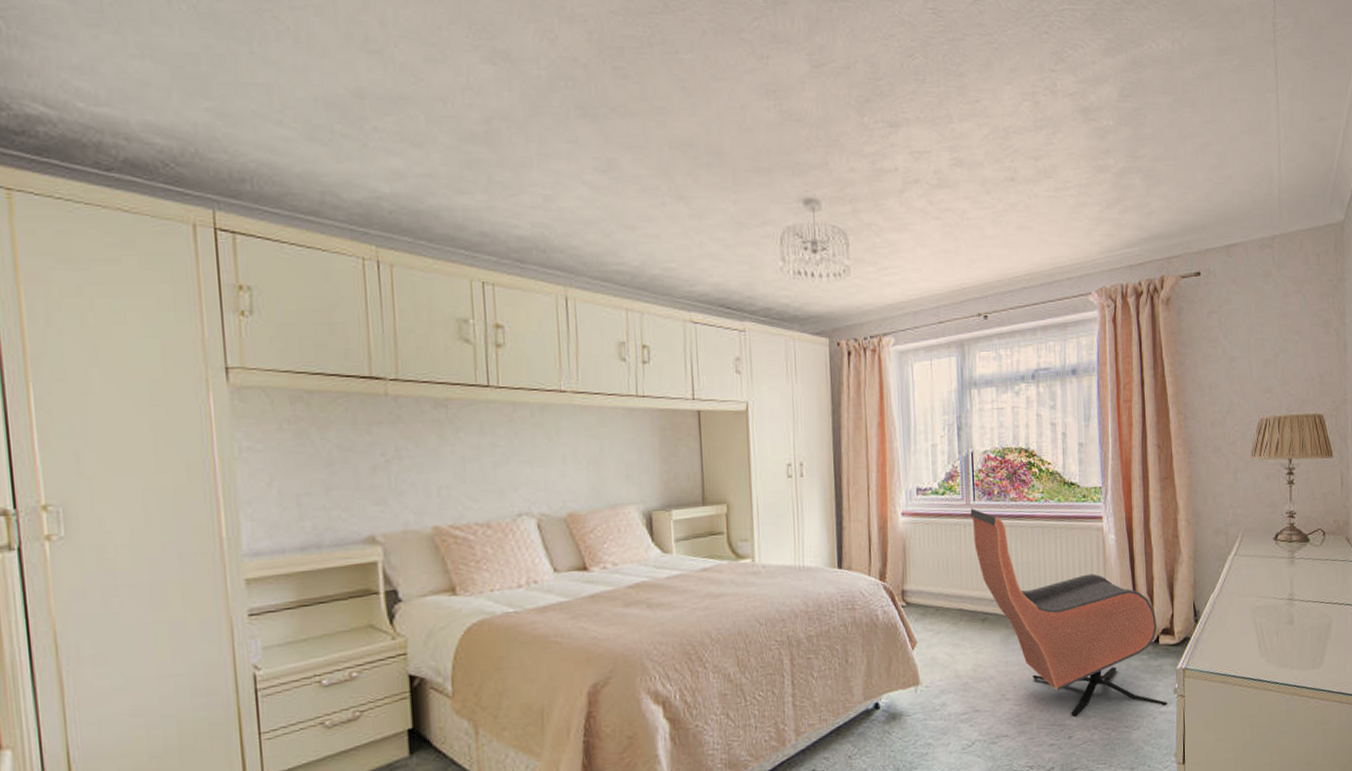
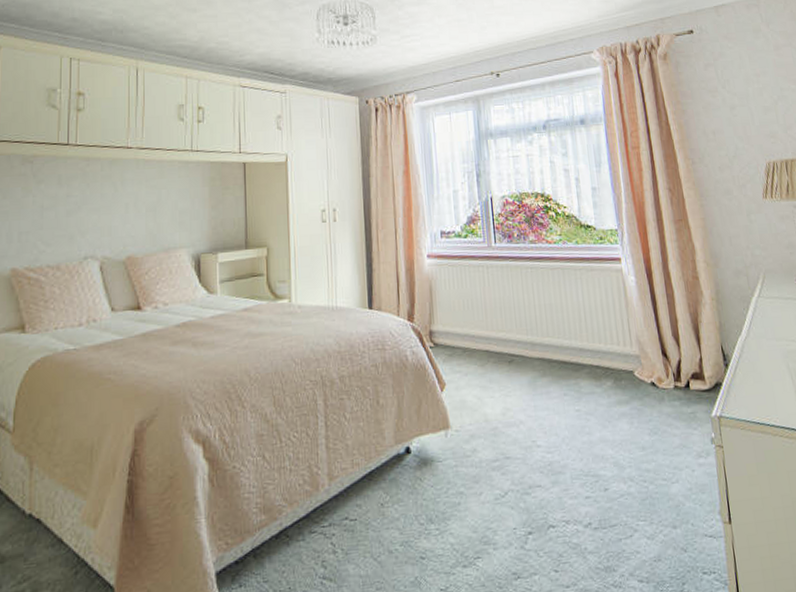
armchair: present [970,509,1168,718] -> none [492,251,706,468]

